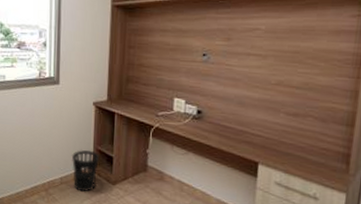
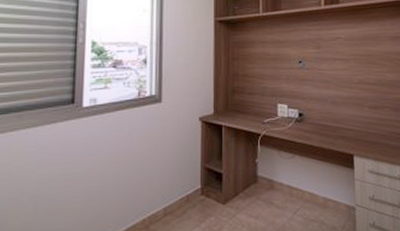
wastebasket: present [71,150,100,192] -> none [176,170,209,220]

